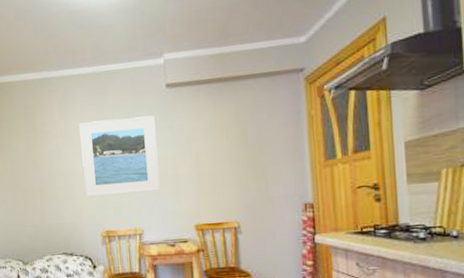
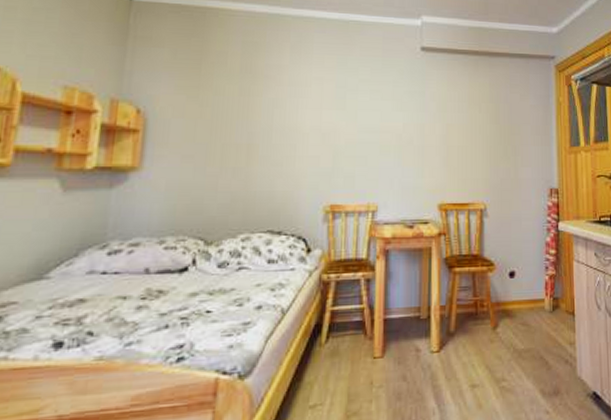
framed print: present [79,115,161,197] -> none [310,72,405,163]

